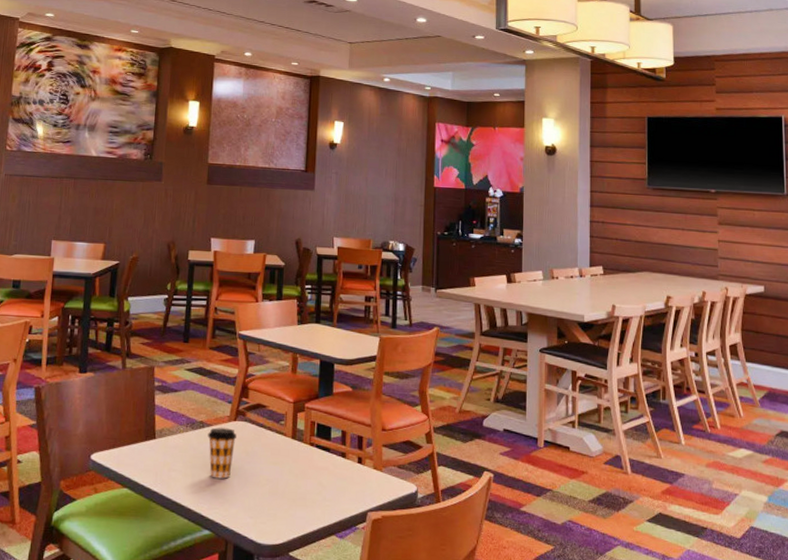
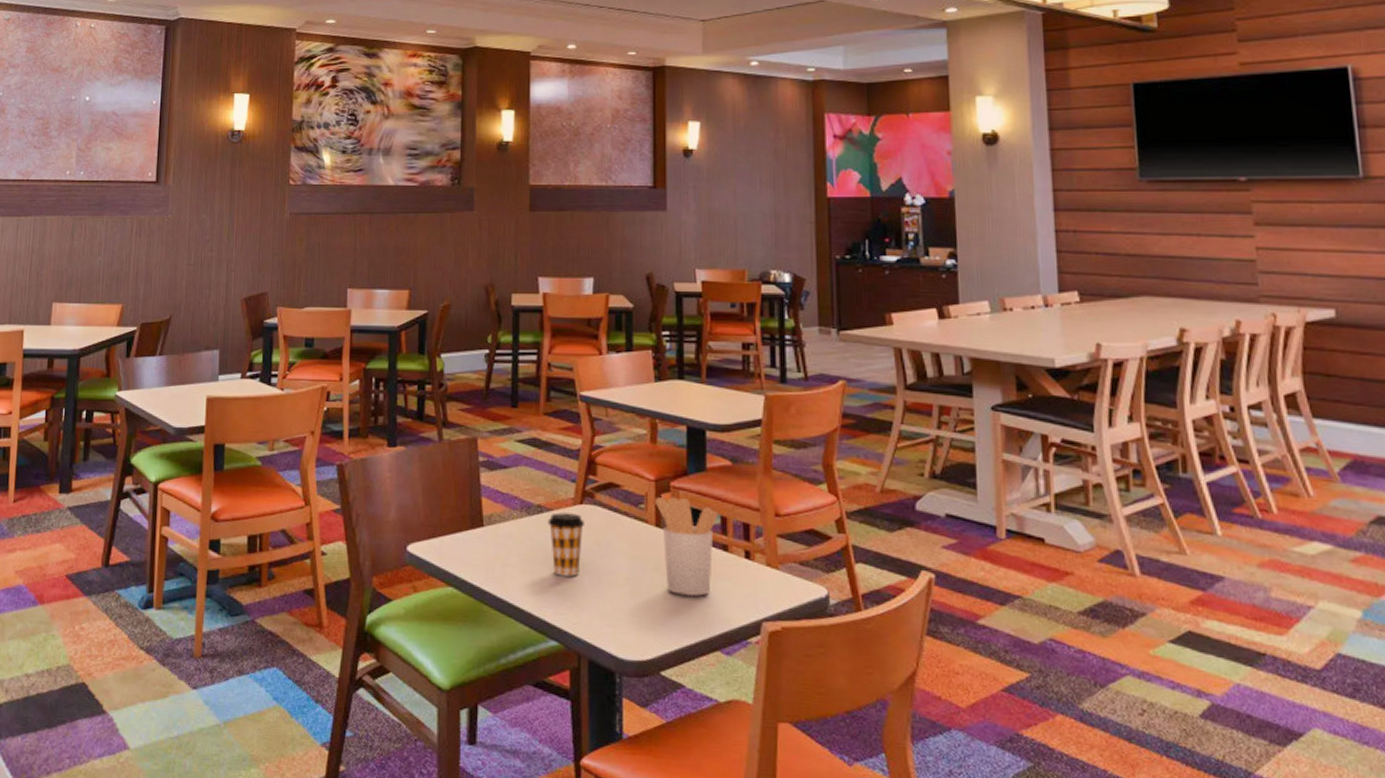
utensil holder: none [293,415,340,493] -> present [655,497,719,596]

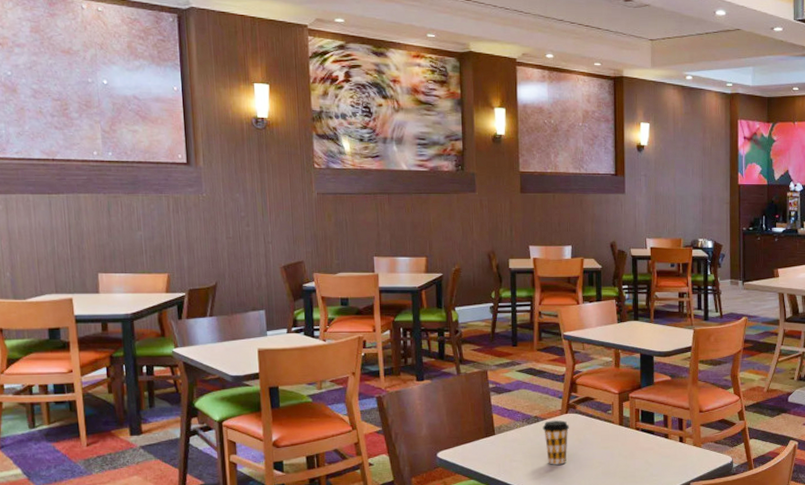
utensil holder: present [655,497,719,596] -> none [619,404,662,470]

